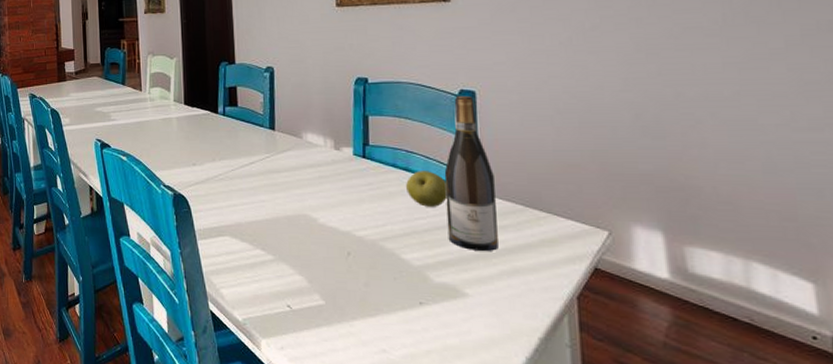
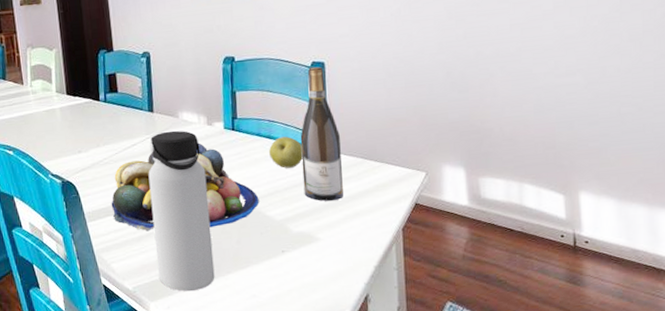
fruit bowl: none [224,168,393,264] -> present [111,143,259,232]
water bottle: none [266,152,338,334] -> present [148,130,215,292]

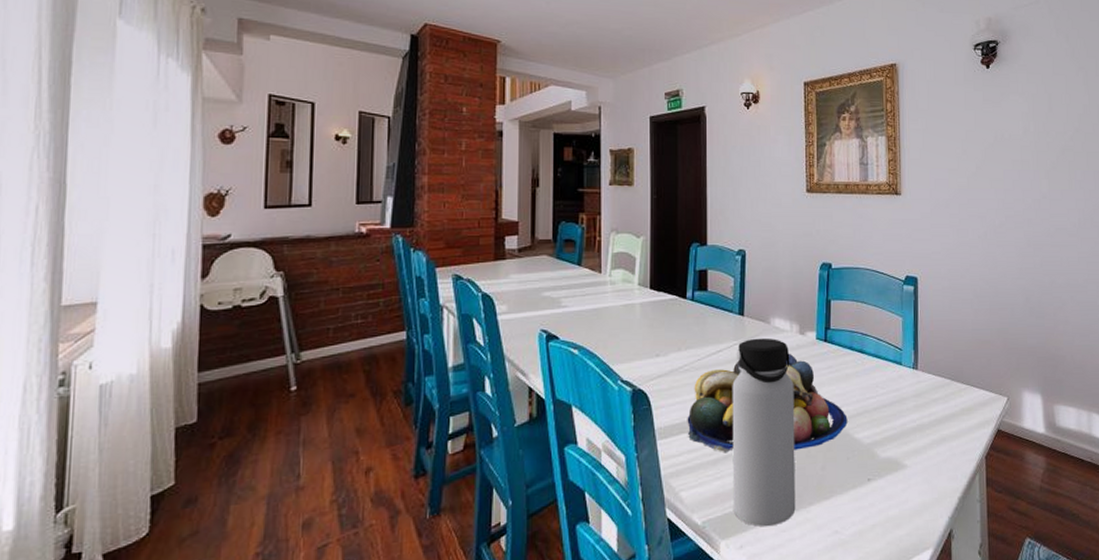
apple: present [269,136,303,169] -> none [860,352,893,386]
wine bottle: present [300,66,343,201] -> none [891,281,931,424]

